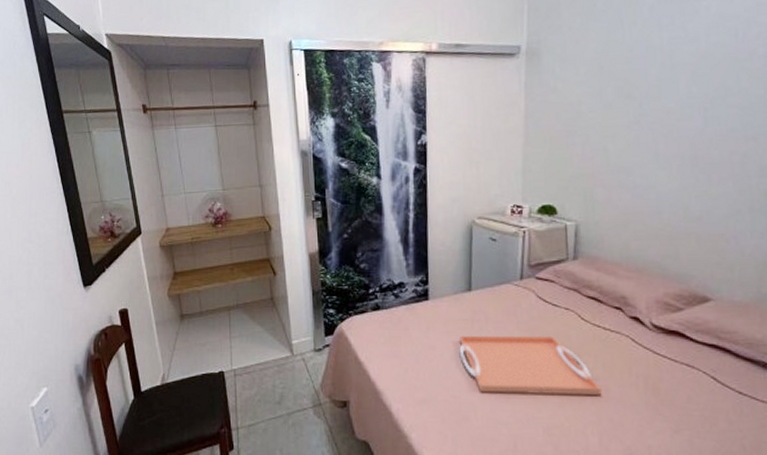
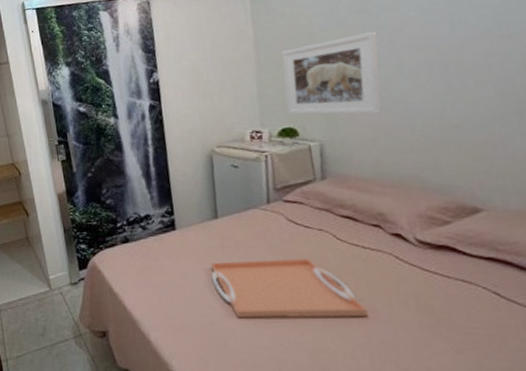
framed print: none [548,118,640,199] -> present [281,31,382,115]

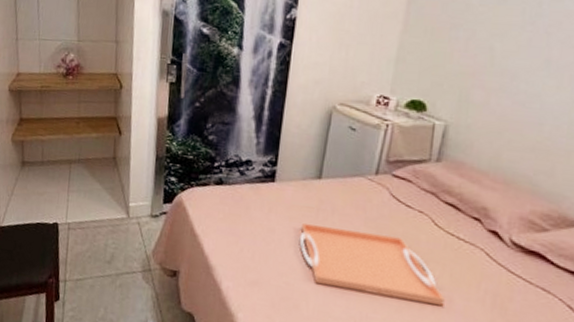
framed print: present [281,31,382,115] -> none [420,16,536,106]

